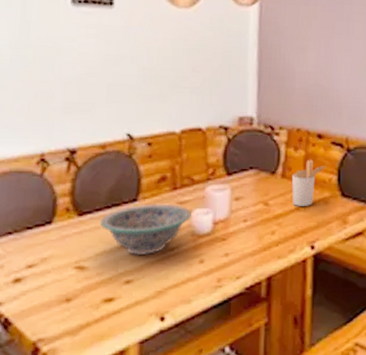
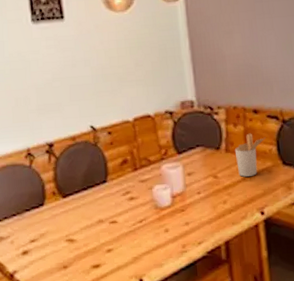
decorative bowl: present [100,203,191,256] -> none [80,183,152,229]

